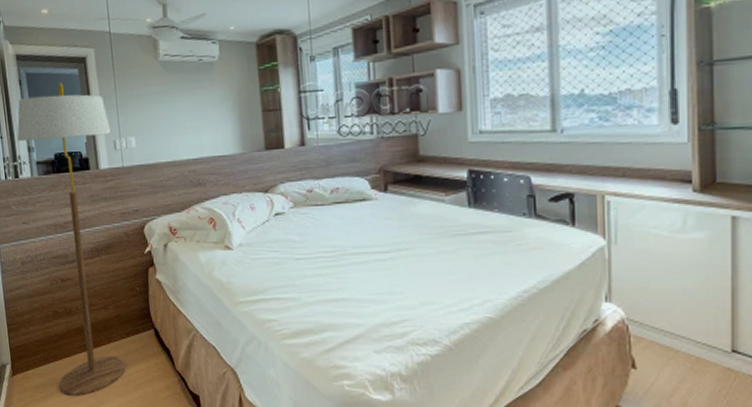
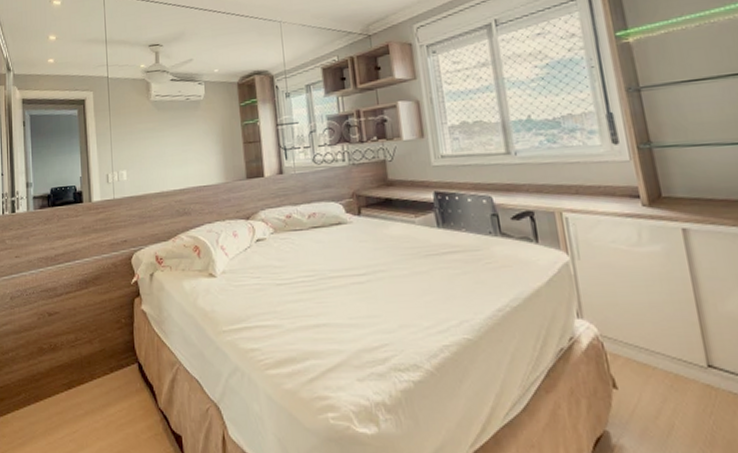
floor lamp: present [17,82,126,397] -> none [17,122,107,443]

